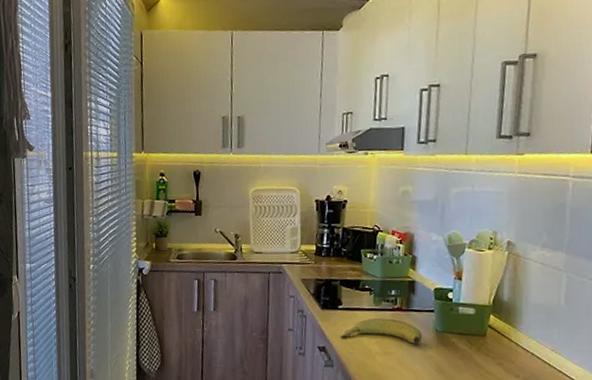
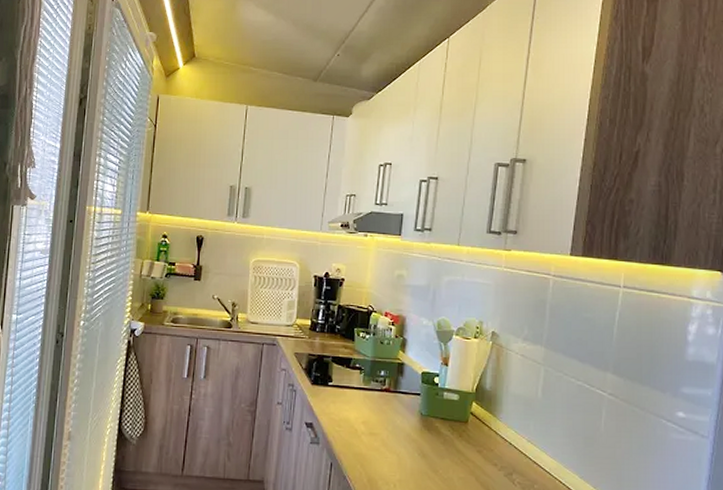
banana: present [340,318,423,344] -> none [328,398,408,426]

